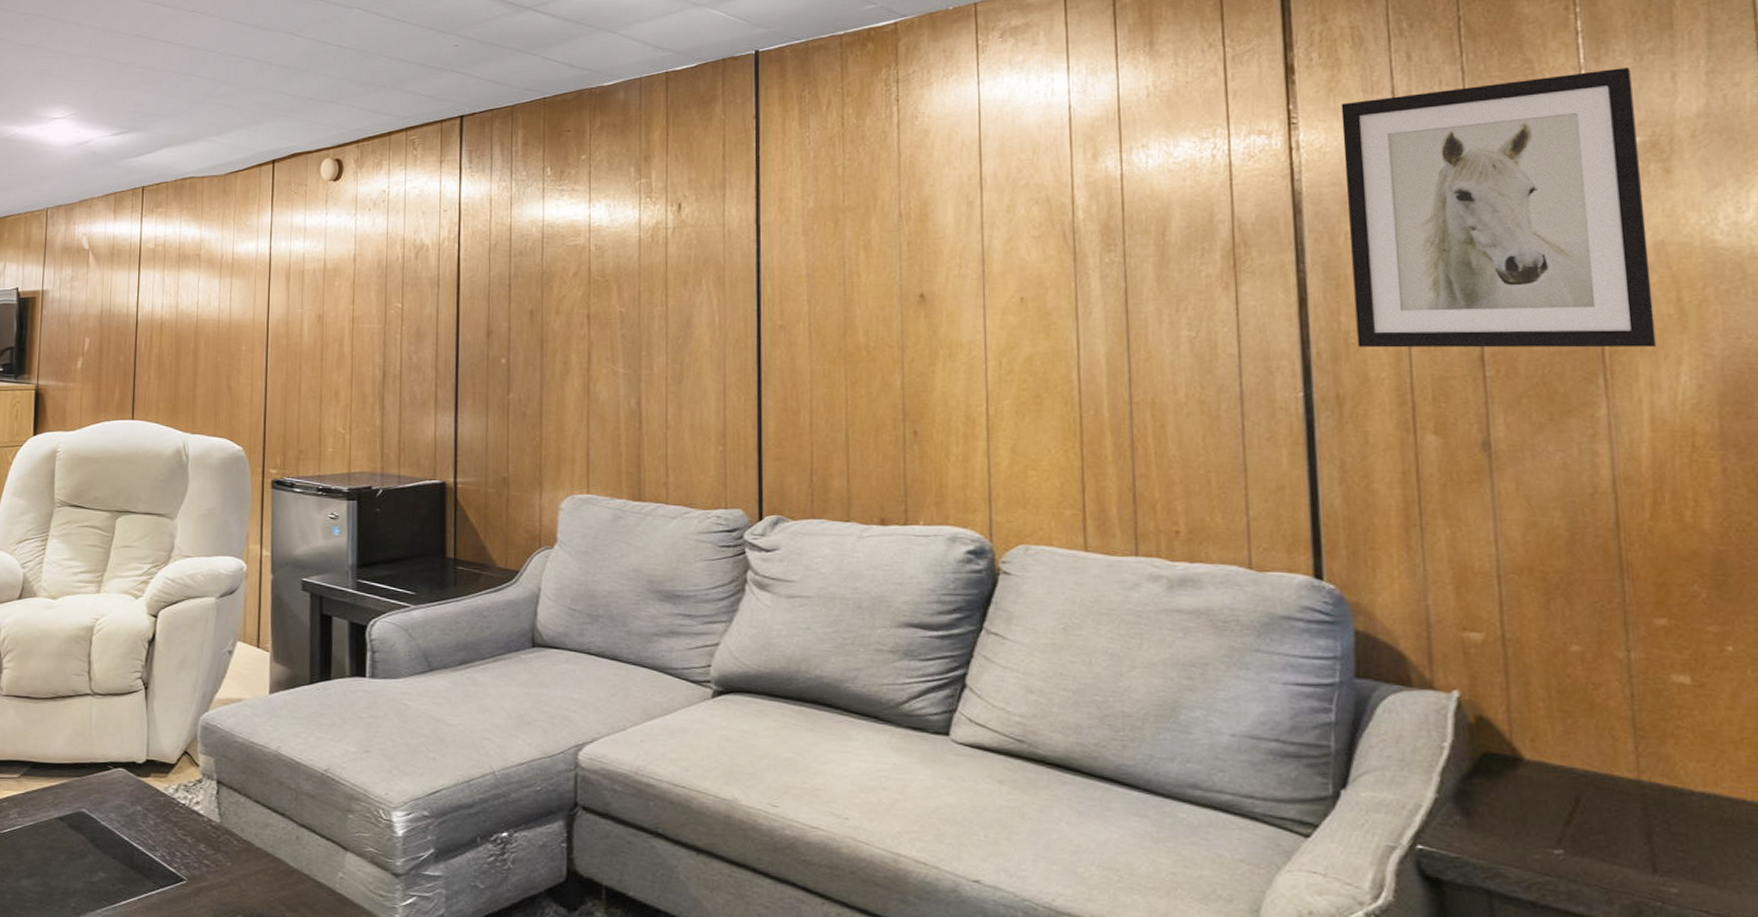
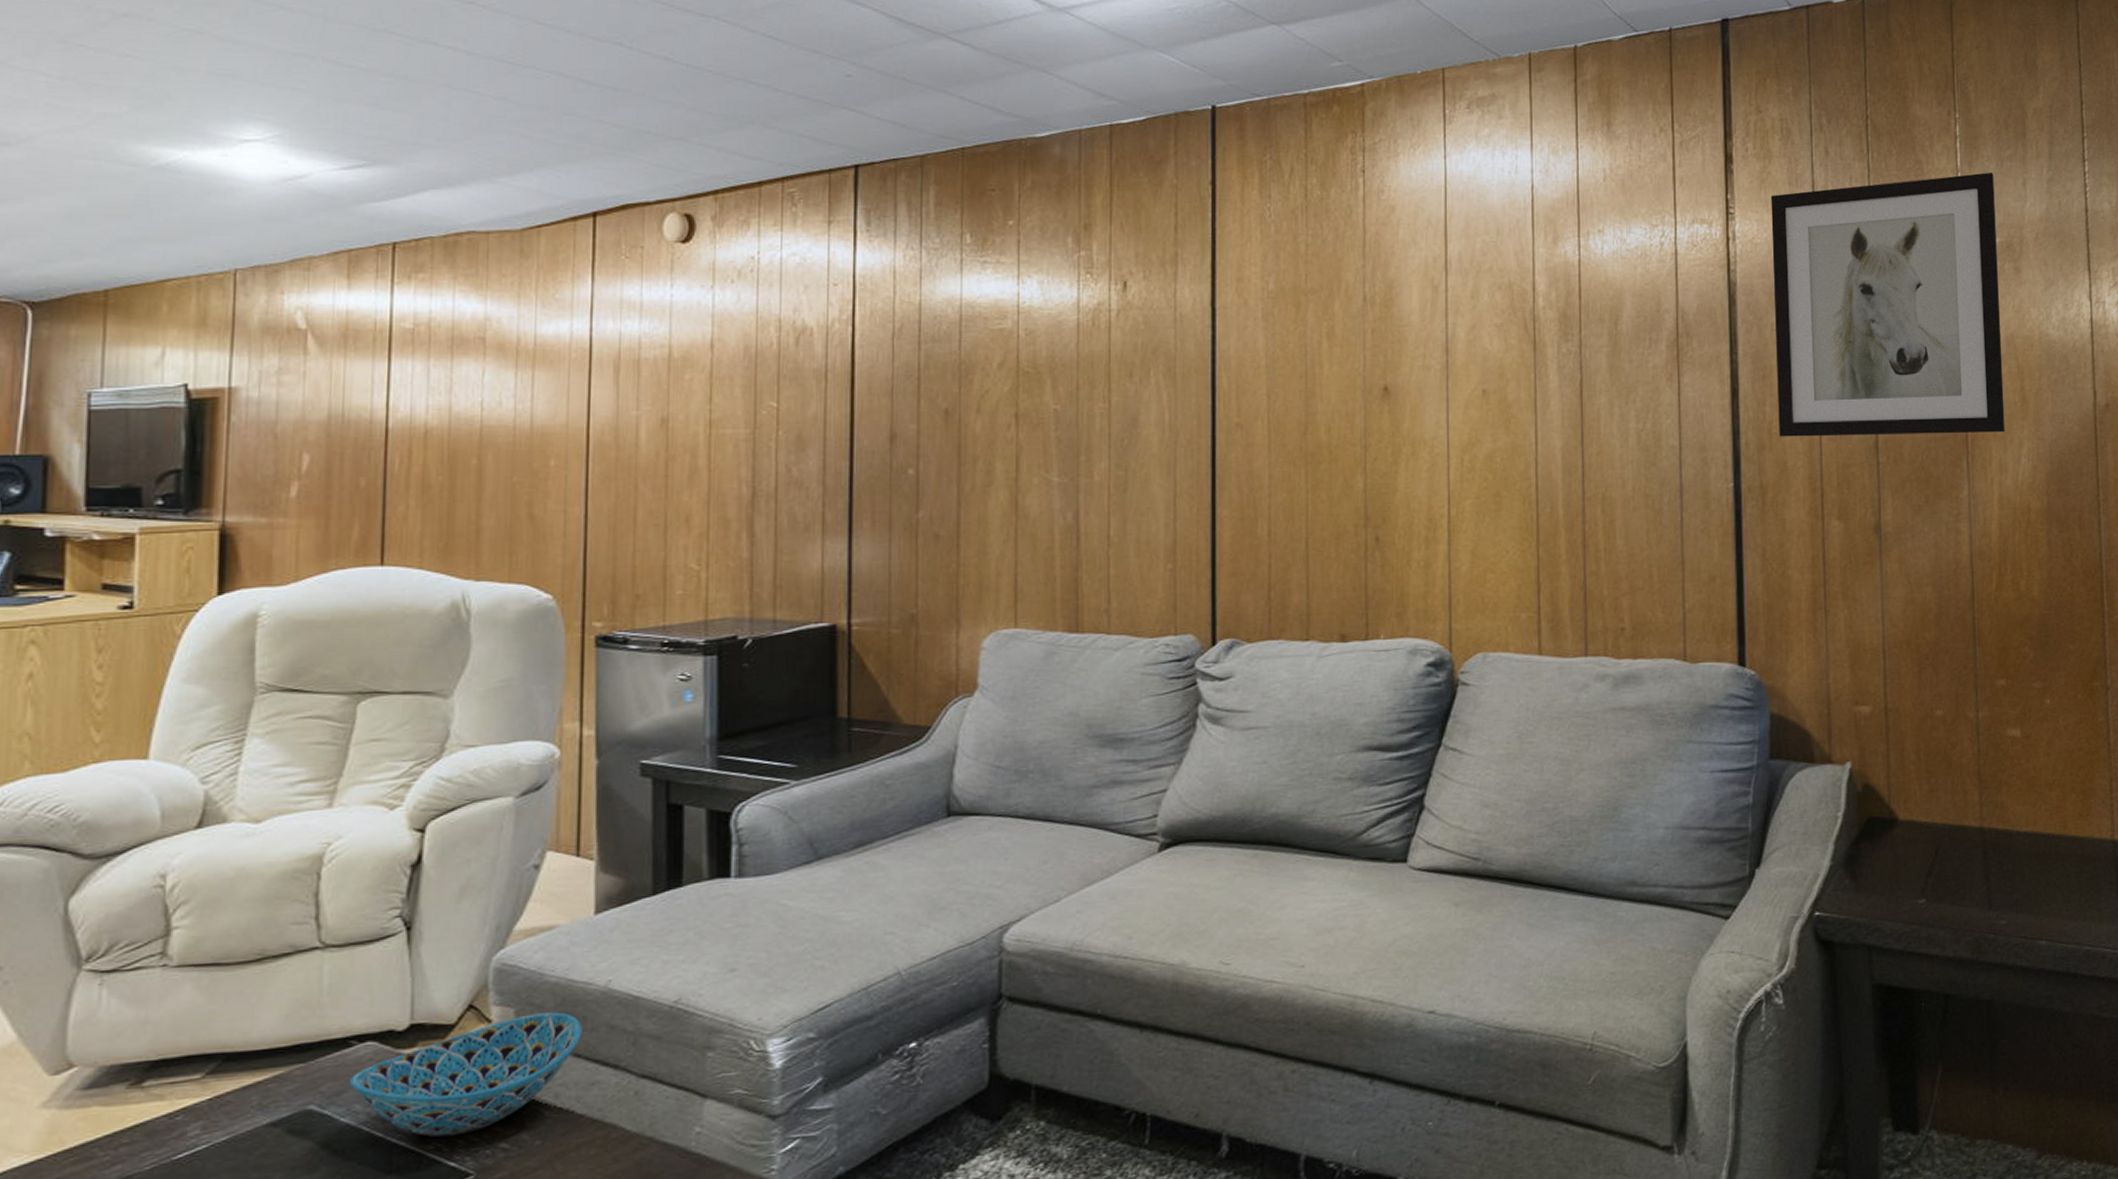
bowl: none [108,764,260,849] -> present [350,1012,582,1138]

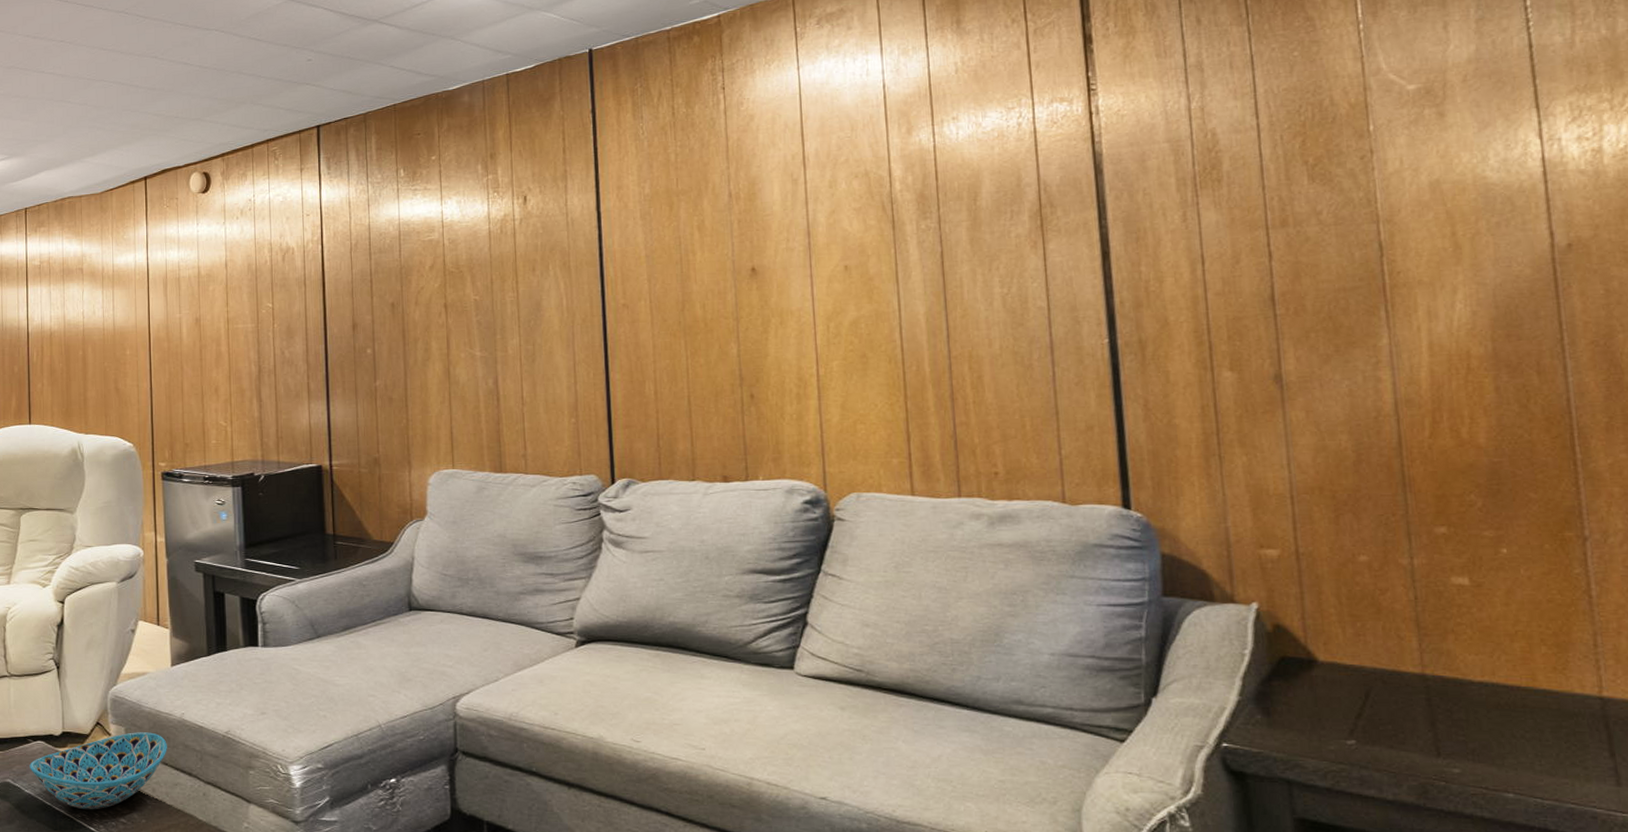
wall art: present [1770,172,2005,437] -> none [1136,20,1434,294]

